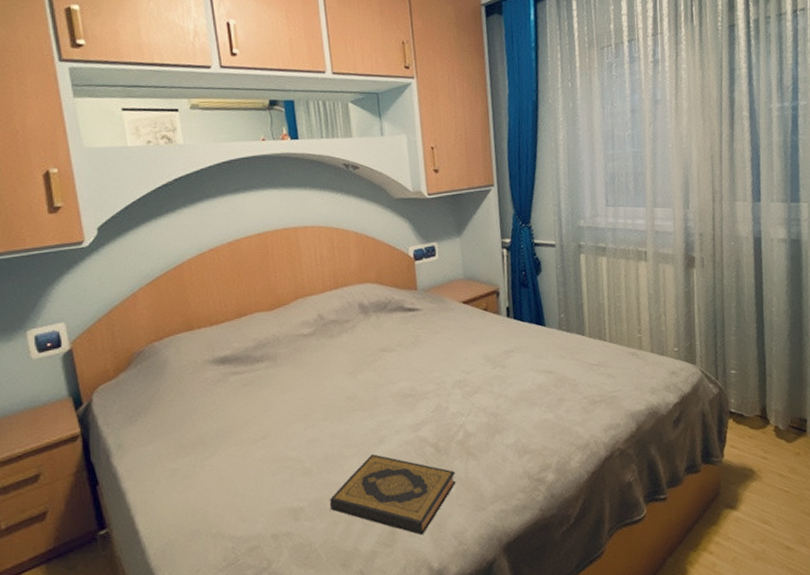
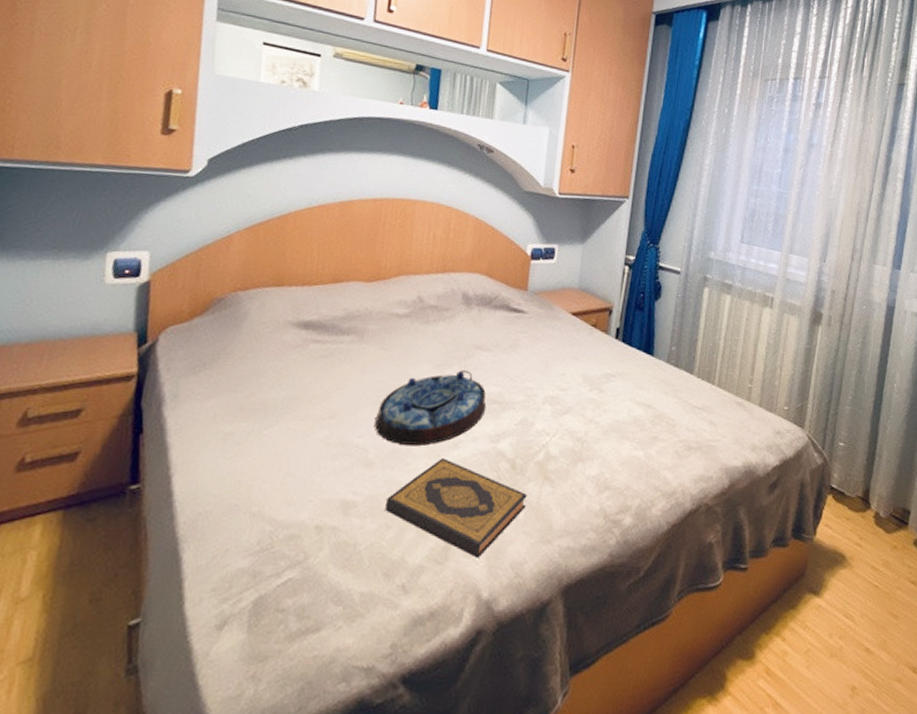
serving tray: none [304,372,402,450] -> present [375,370,487,445]

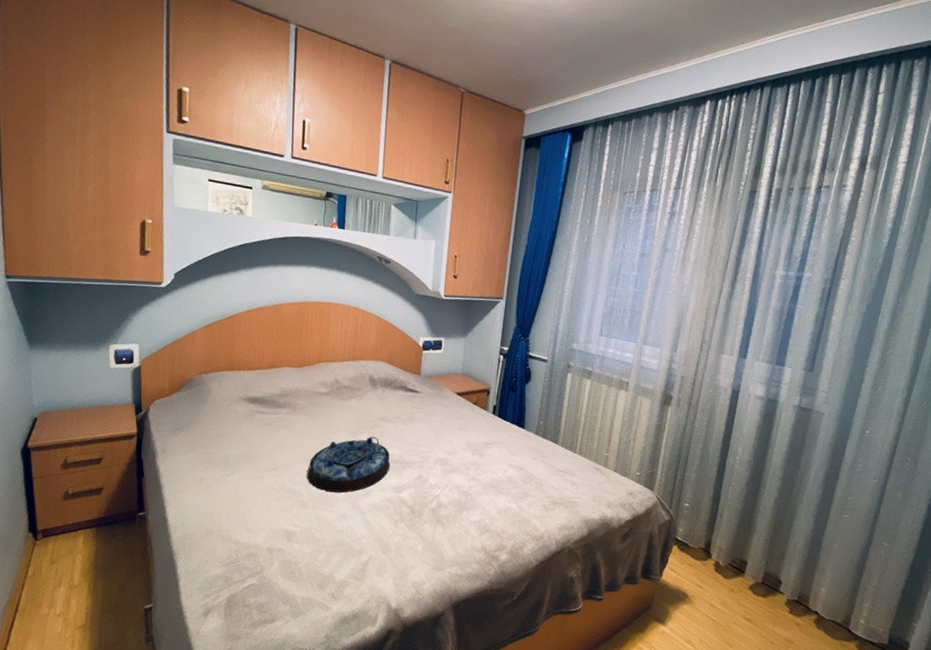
hardback book: present [385,458,527,558] -> none [317,503,424,578]

